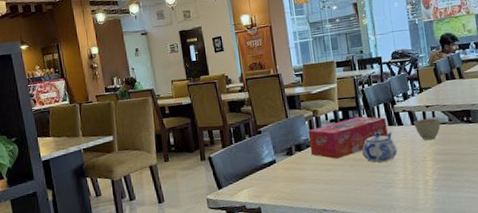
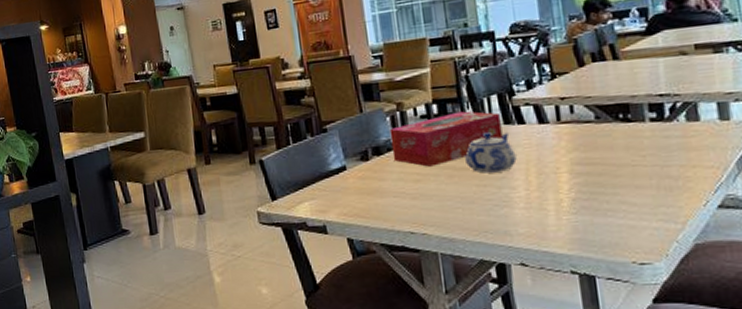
cup: present [413,118,441,140] -> none [540,114,584,145]

